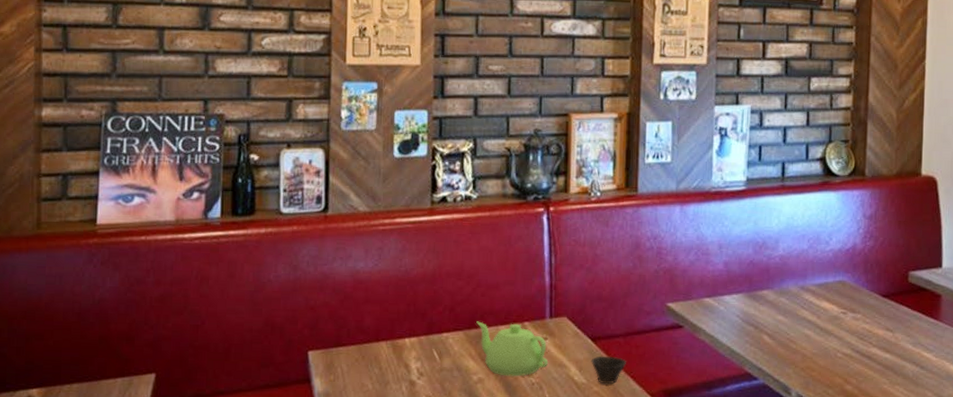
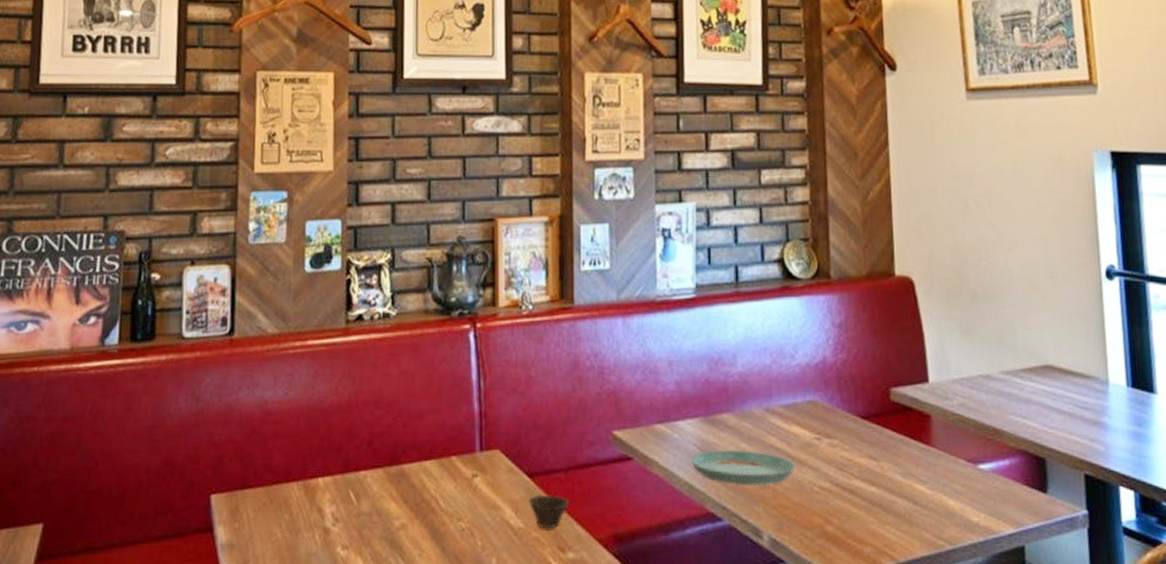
teapot: present [476,321,549,377] -> none [398,456,480,521]
saucer: none [733,320,823,352] -> present [690,449,796,487]

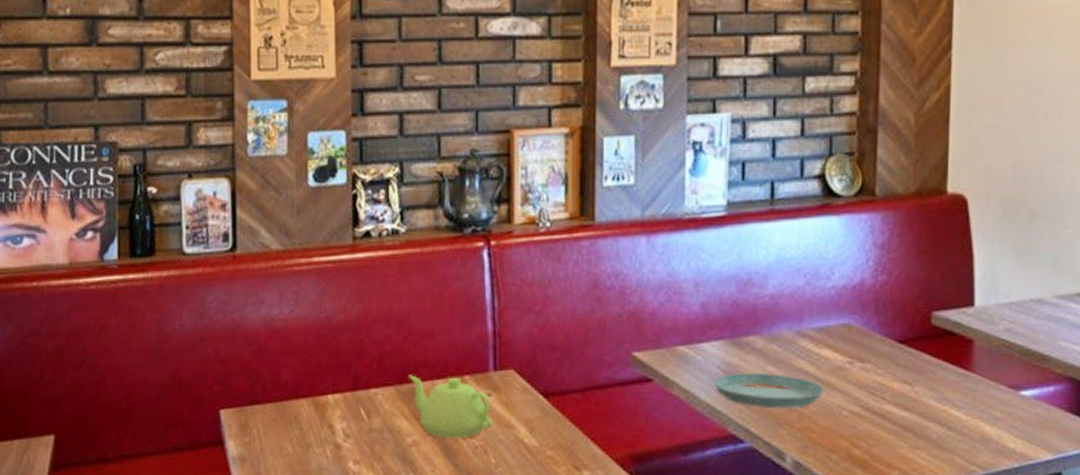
teapot: none [398,456,480,521] -> present [409,375,494,439]
cup: present [528,495,569,529] -> none [543,414,585,448]

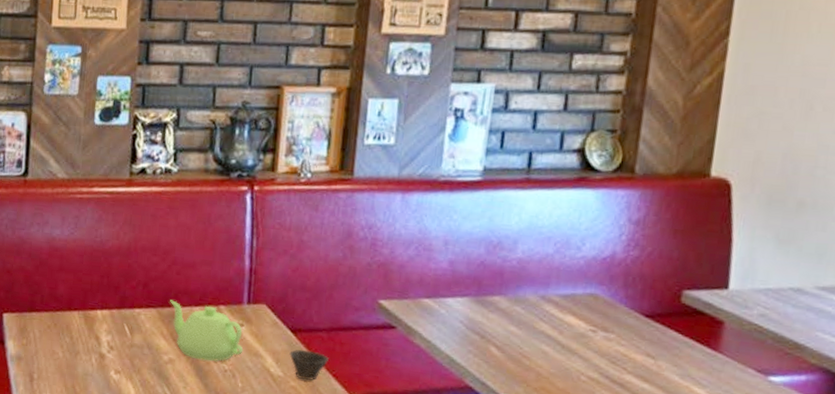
cup: none [543,414,585,448] -> present [289,349,329,381]
saucer: present [714,372,825,410] -> none [455,329,565,370]

